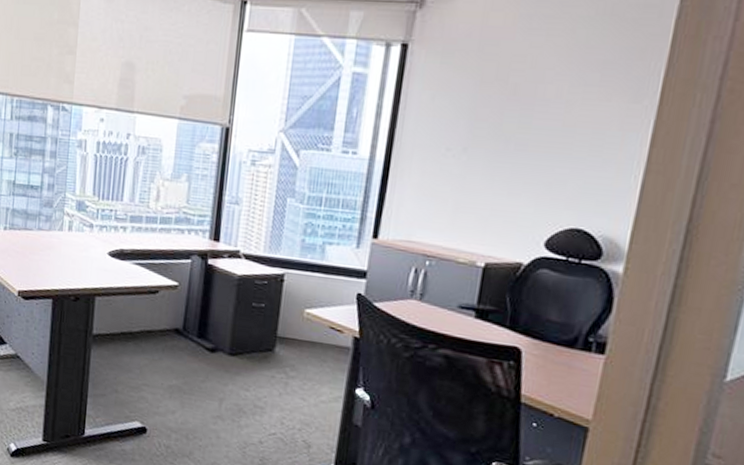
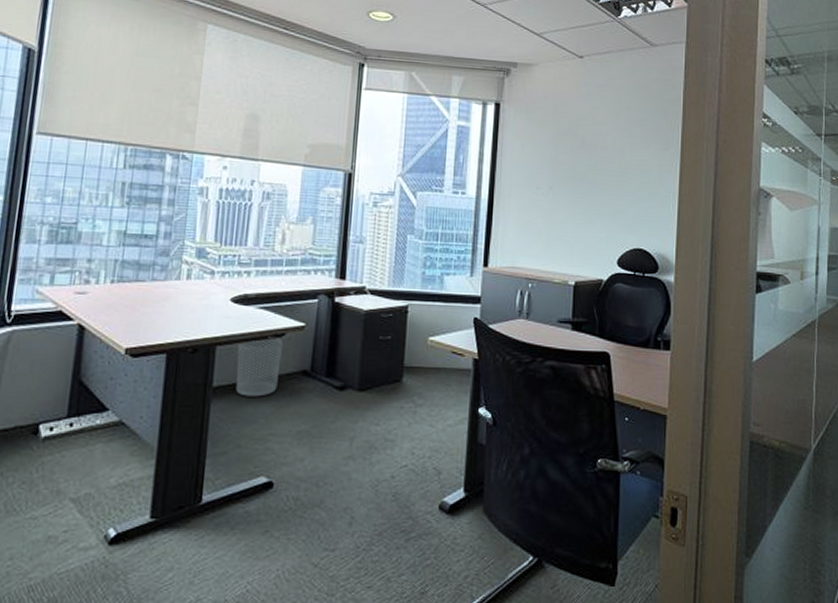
waste bin: none [113,292,157,349] -> present [236,336,283,397]

